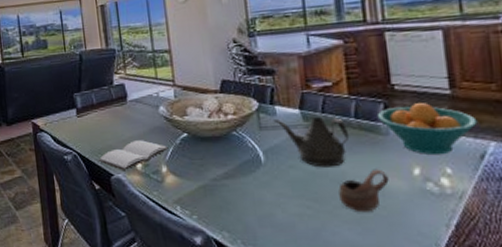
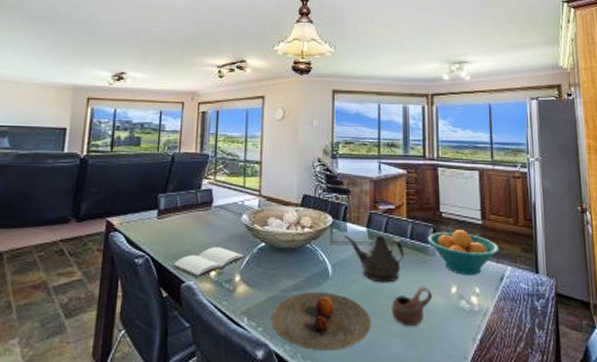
plate: none [205,179,317,237] -> present [272,291,371,351]

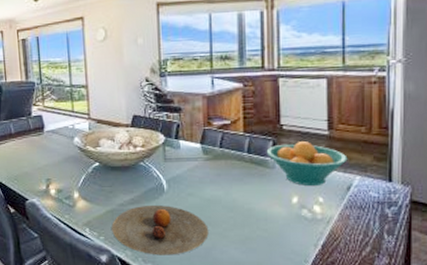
book: present [171,247,245,277] -> none [14,168,81,195]
teapot: present [343,236,405,283] -> none [177,151,242,195]
cup: present [392,286,432,327] -> none [229,197,271,234]

